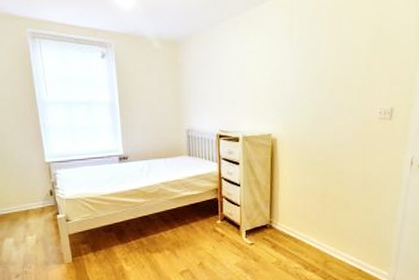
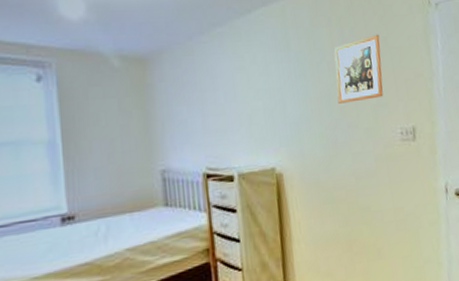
picture frame: none [329,24,374,85] -> present [334,34,383,104]

